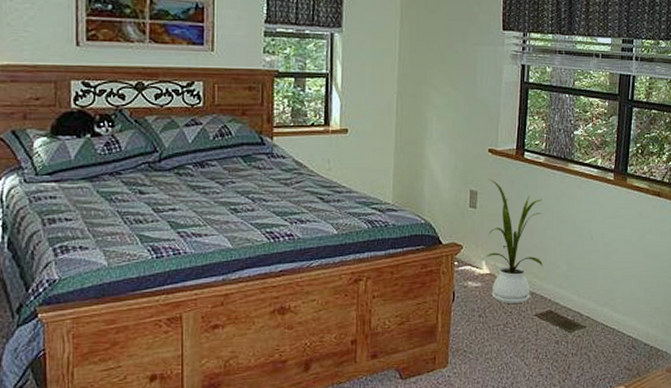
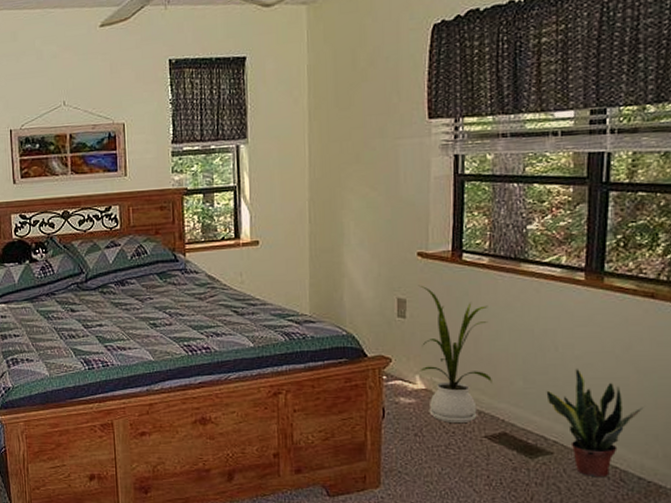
potted plant: none [583,254,650,346] -> present [546,369,644,478]

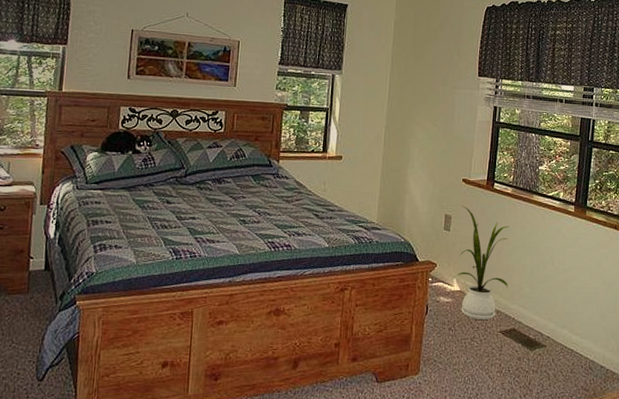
potted plant: present [546,369,644,478] -> none [544,280,607,366]

